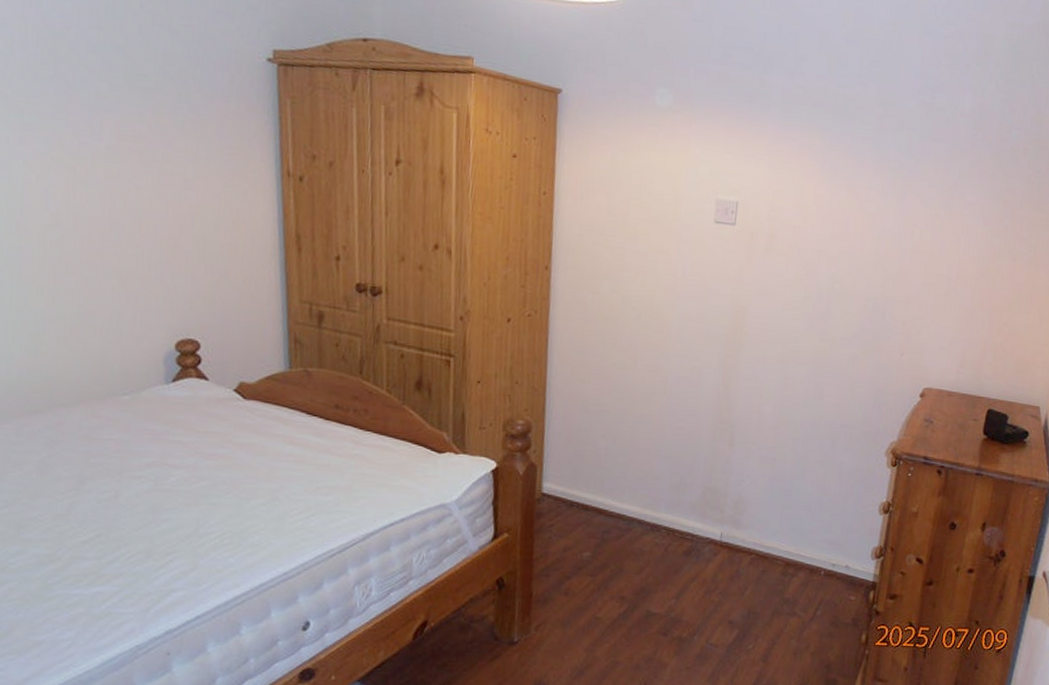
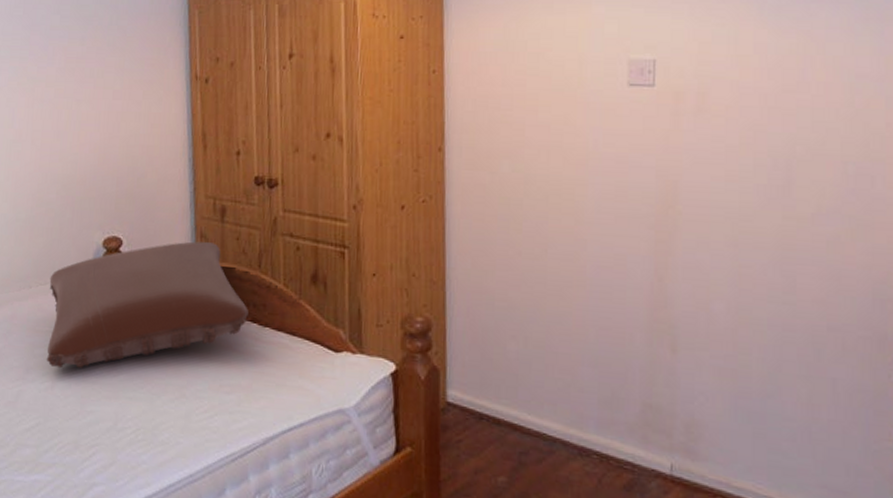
pillow: none [106,346,348,478] -> present [46,241,248,369]

